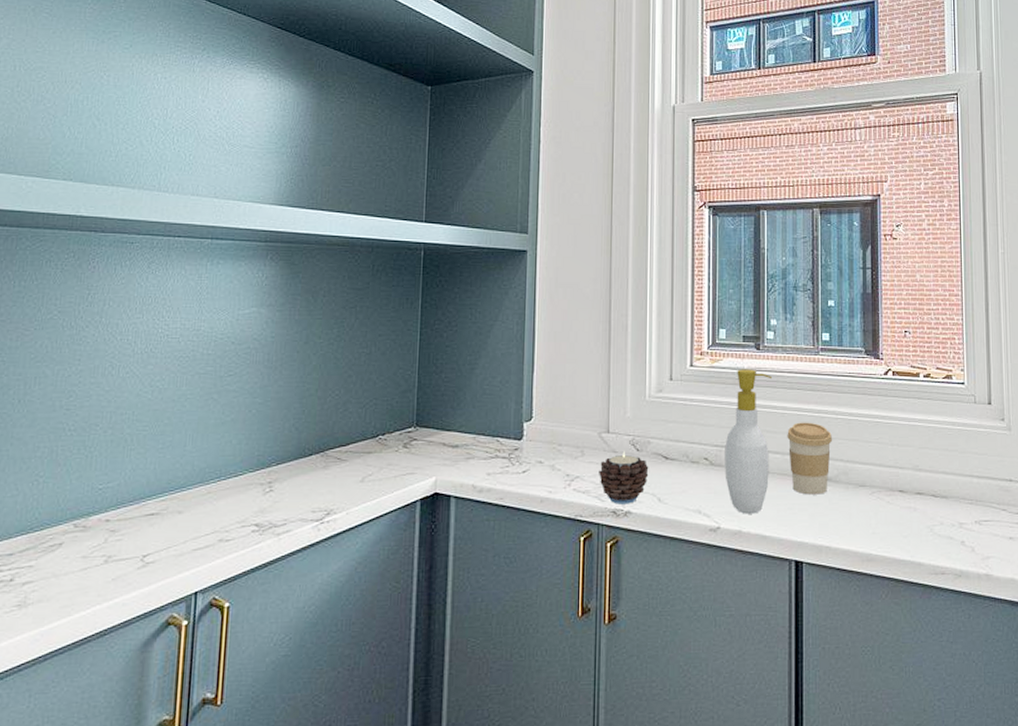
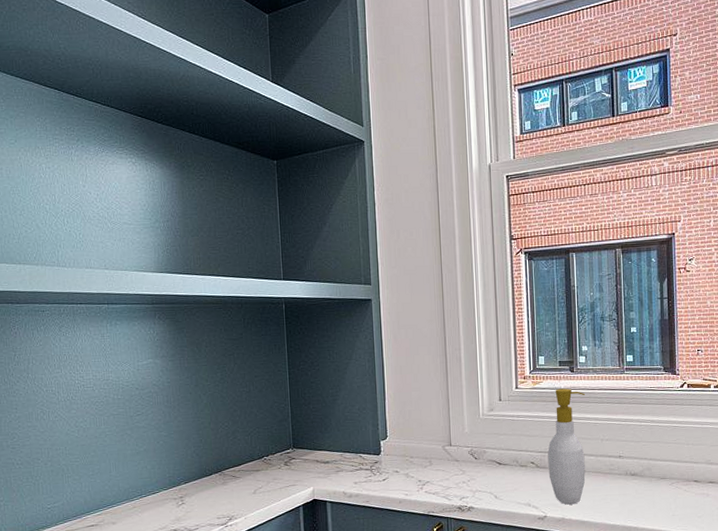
candle: present [599,451,649,504] -> none [445,460,486,502]
coffee cup: present [787,422,833,495] -> none [599,429,638,488]

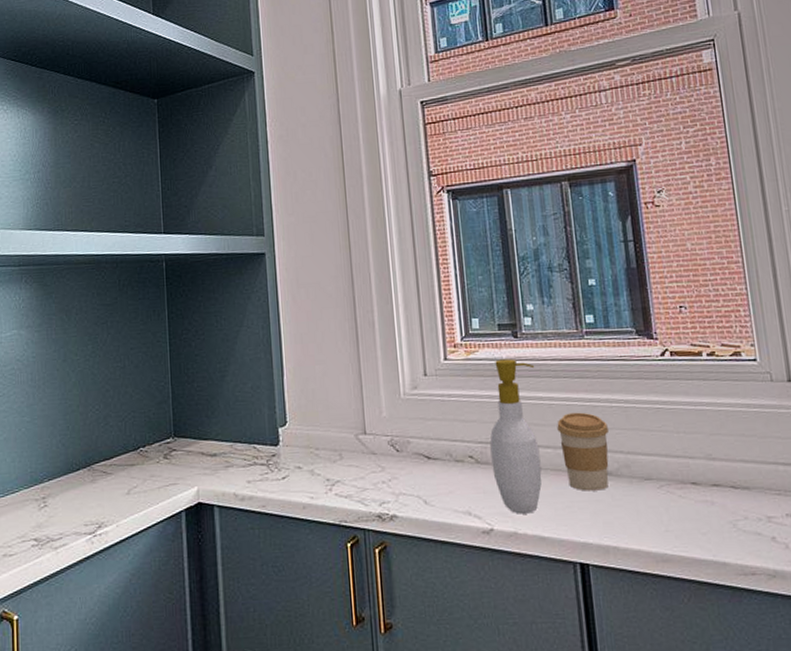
coffee cup: none [599,429,638,488] -> present [557,412,610,491]

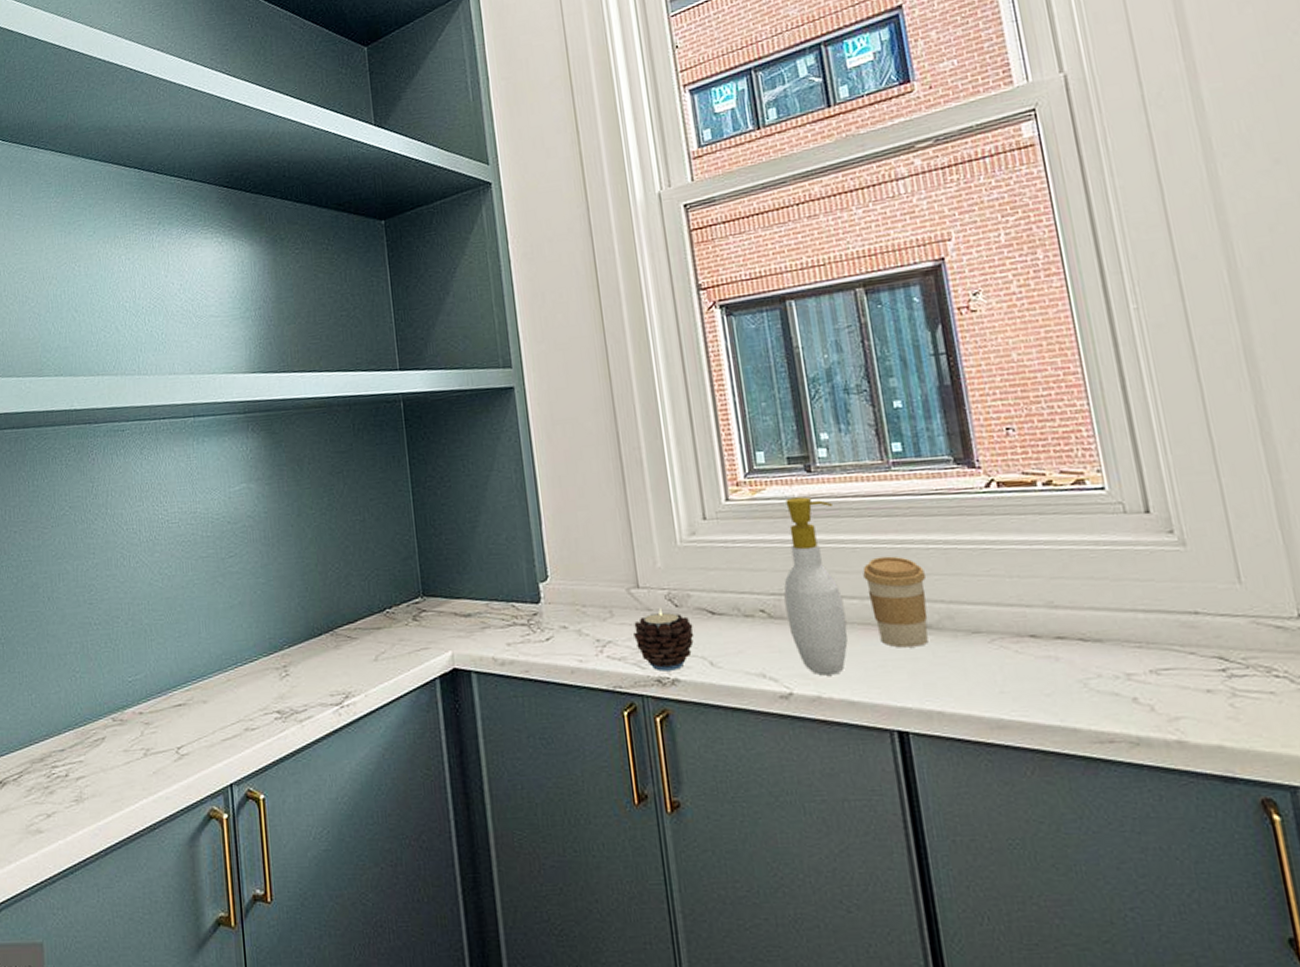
candle: none [359,453,412,508] -> present [633,608,694,672]

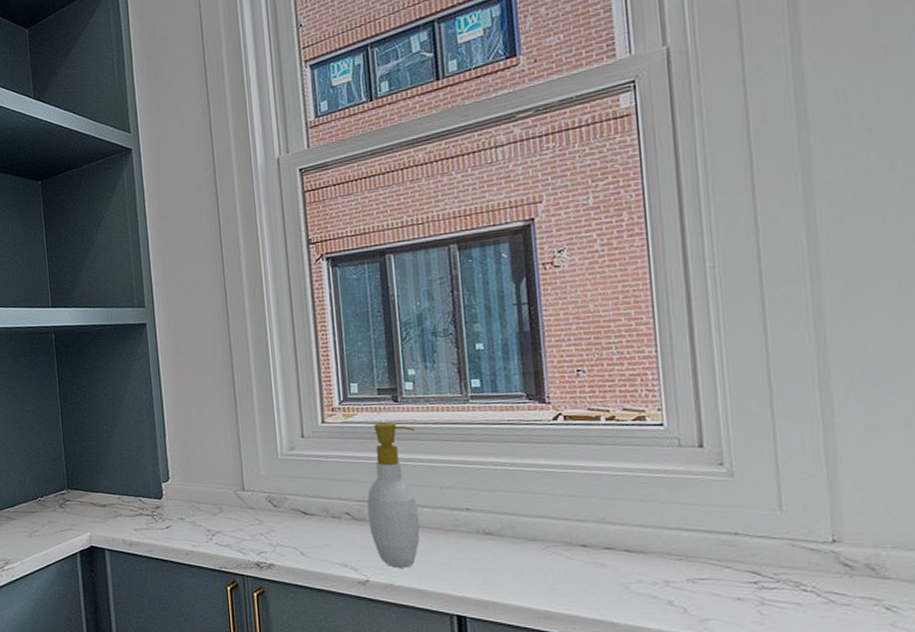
candle: present [633,608,694,672] -> none [238,508,289,557]
coffee cup: present [863,556,928,648] -> none [437,474,493,549]

